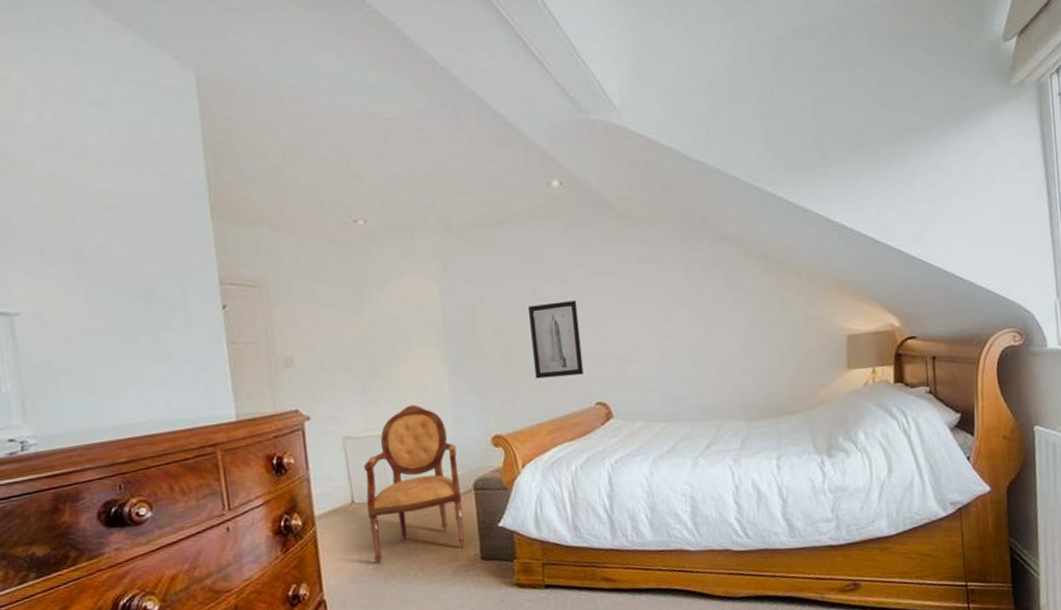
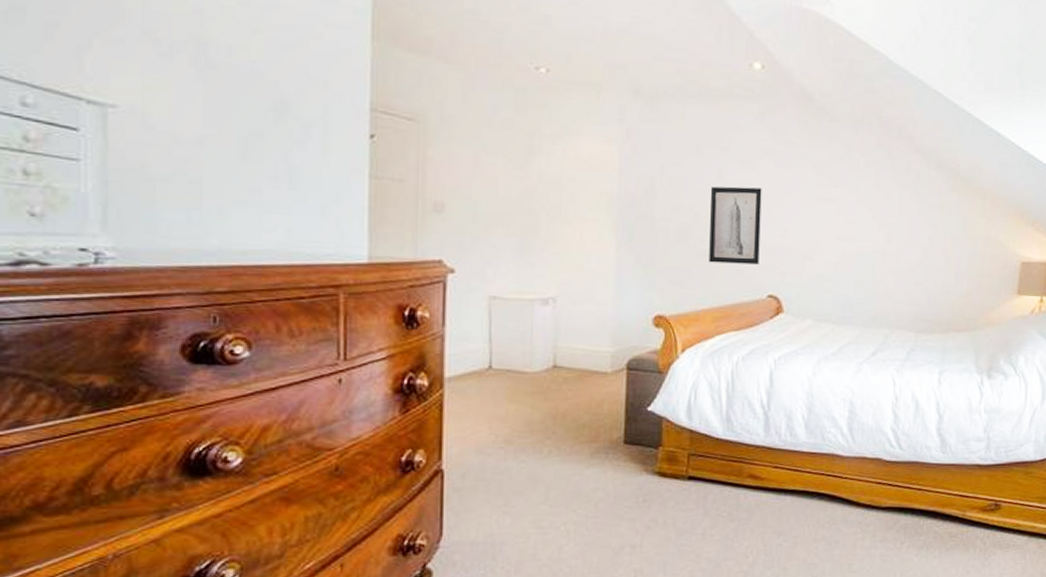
armchair: present [363,404,466,565] -> none [505,272,615,438]

